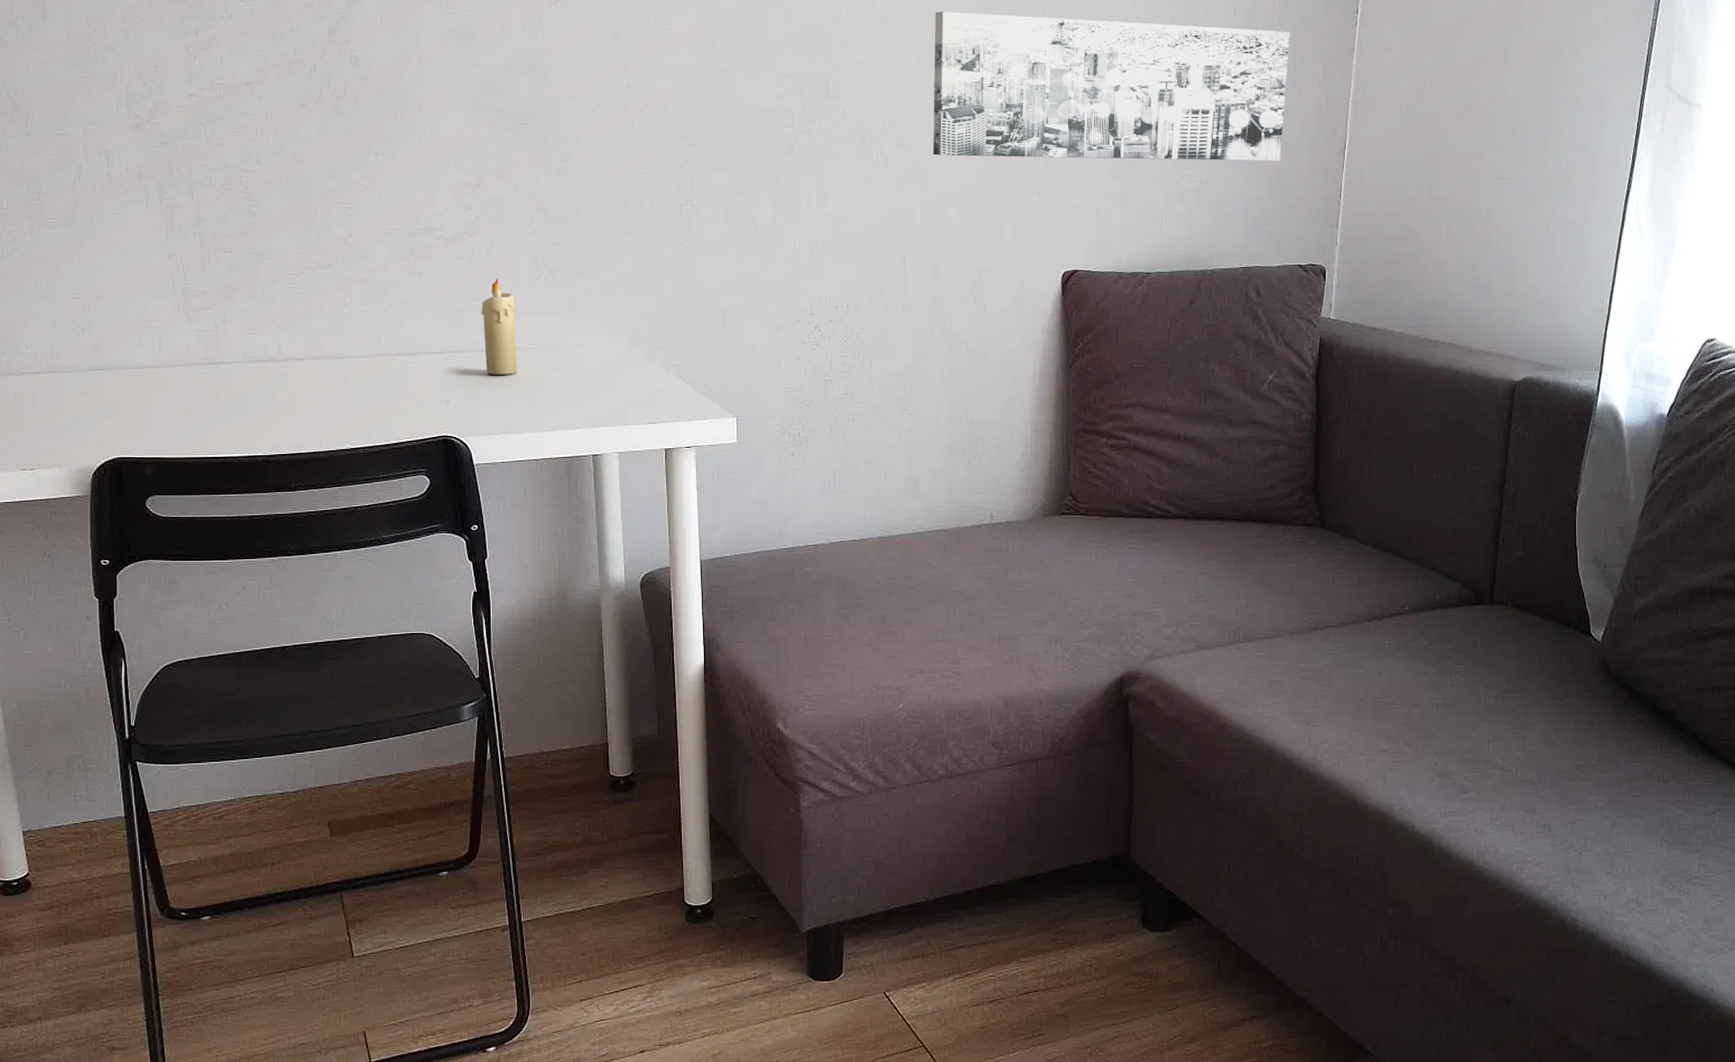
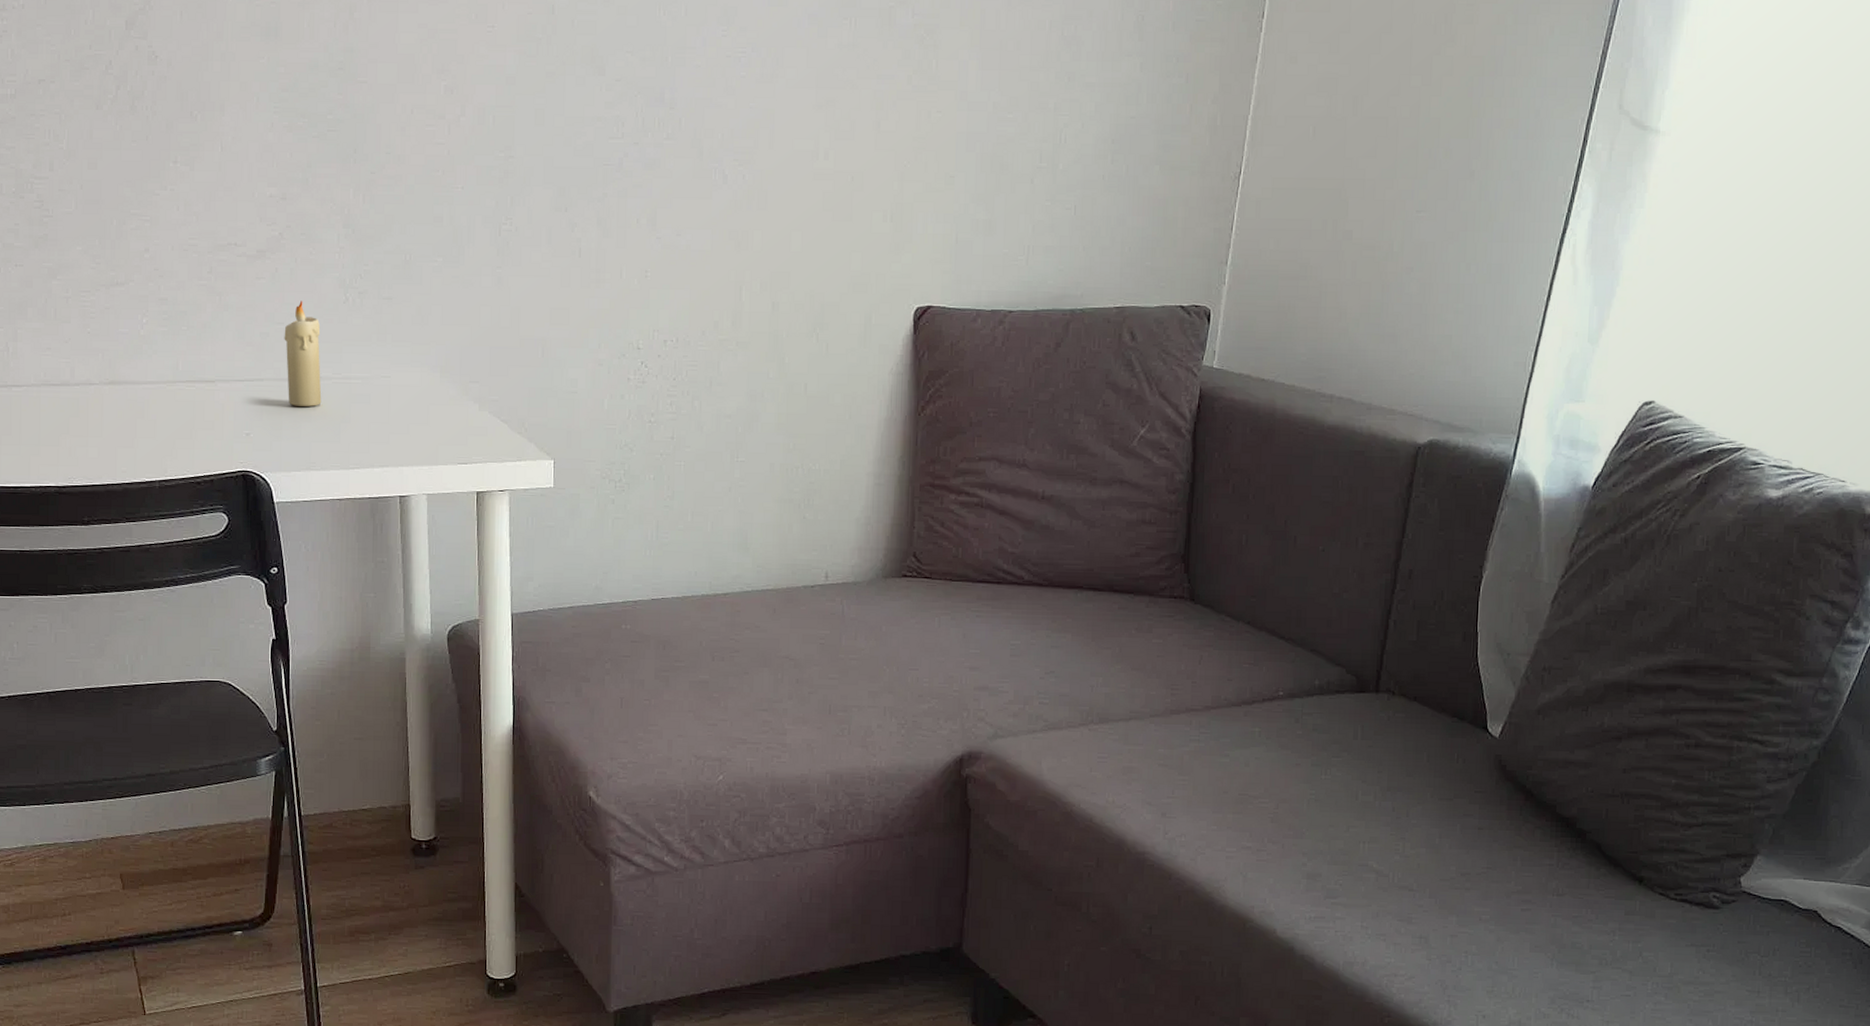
wall art: present [933,11,1290,161] -> none [777,9,1185,187]

